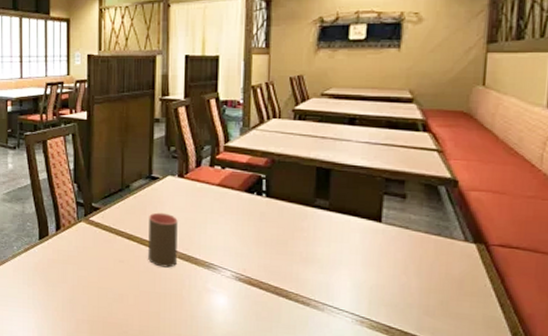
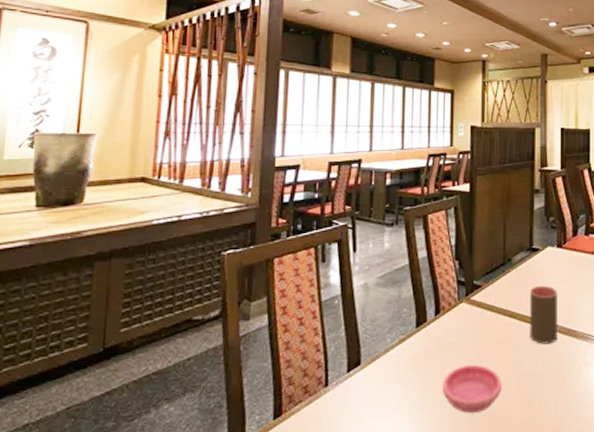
saucer: none [64,277,120,319] -> present [443,365,501,414]

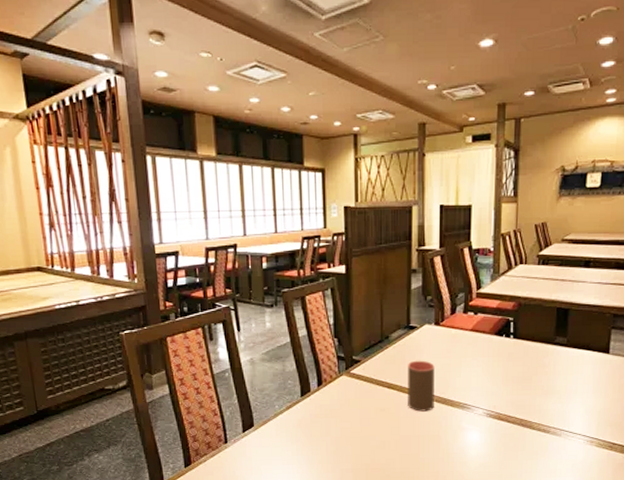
saucer: present [443,365,501,414] -> none [328,428,382,467]

